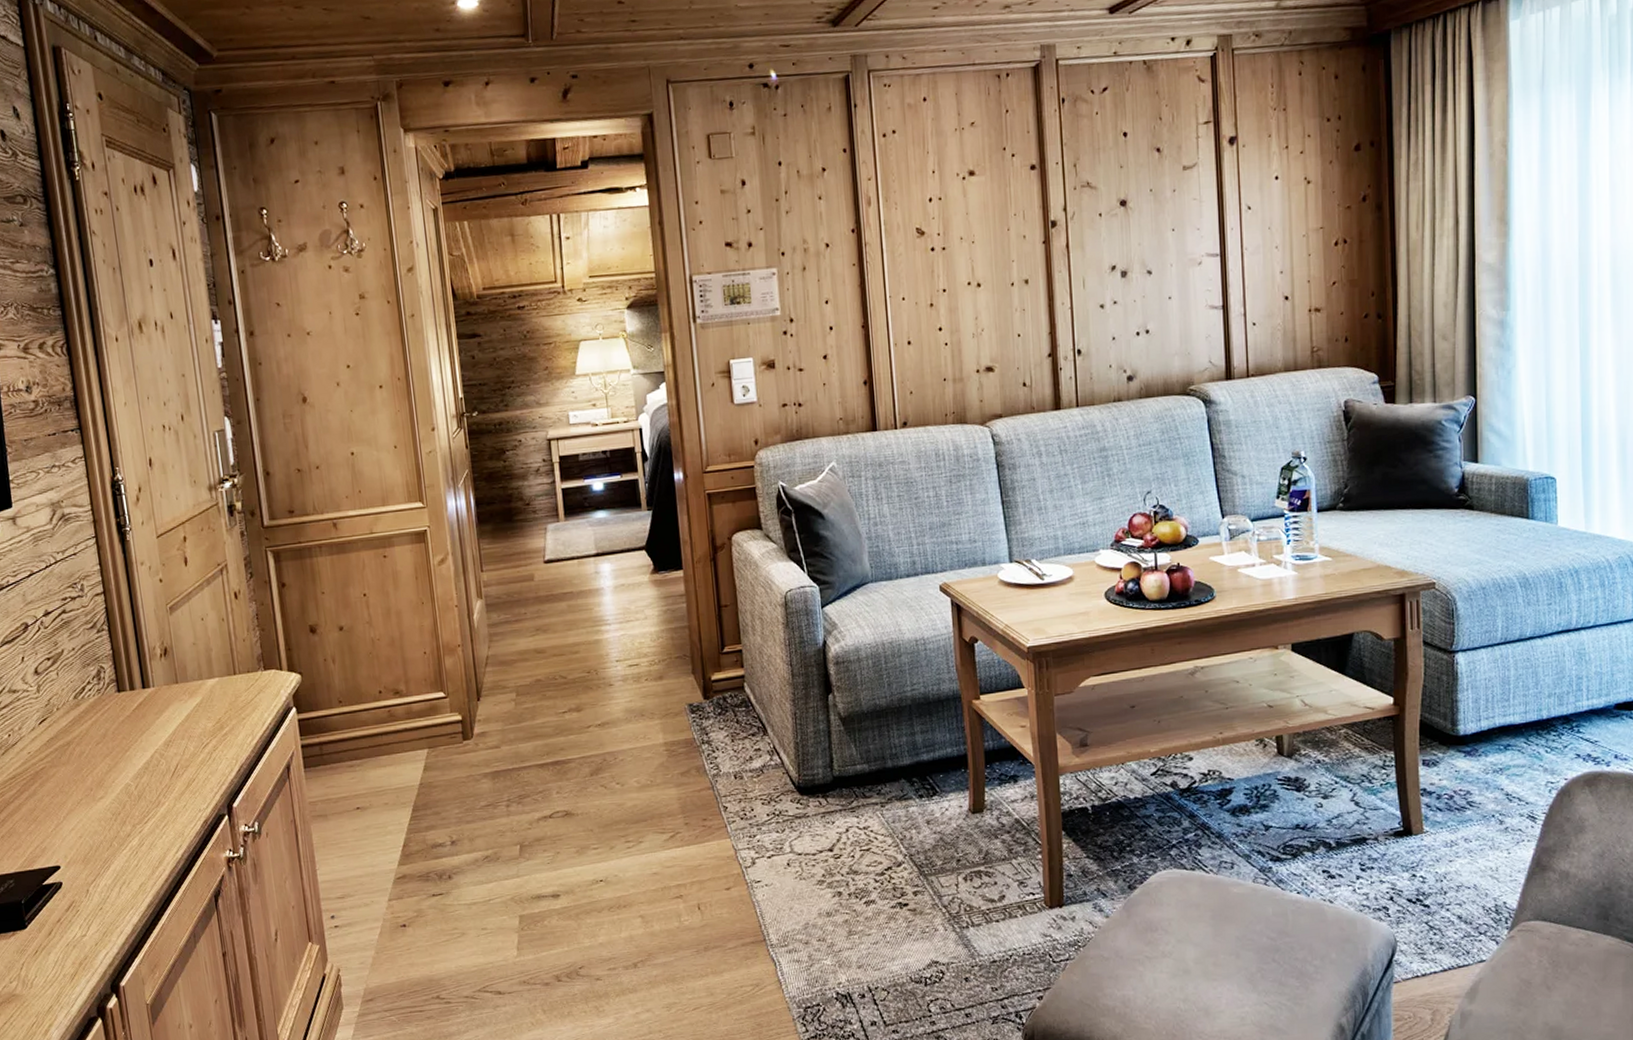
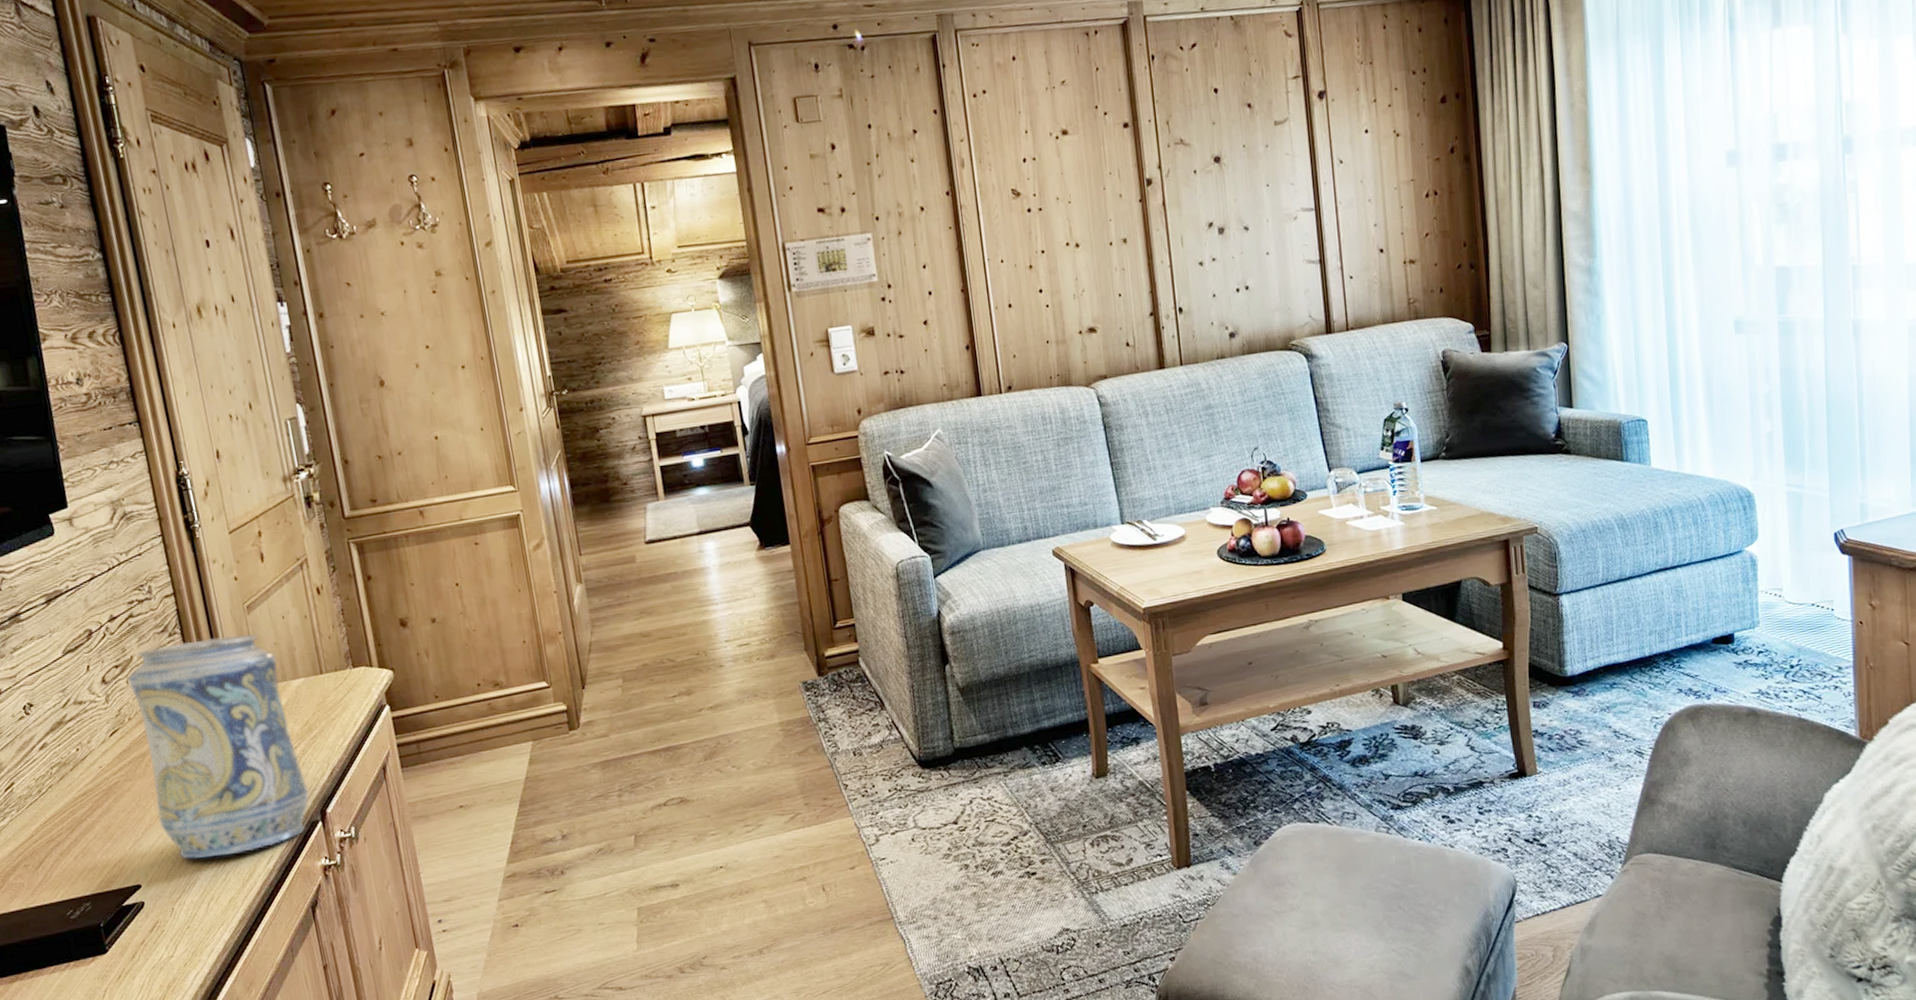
decorative vase: none [57,633,218,845] -> present [127,634,309,860]

